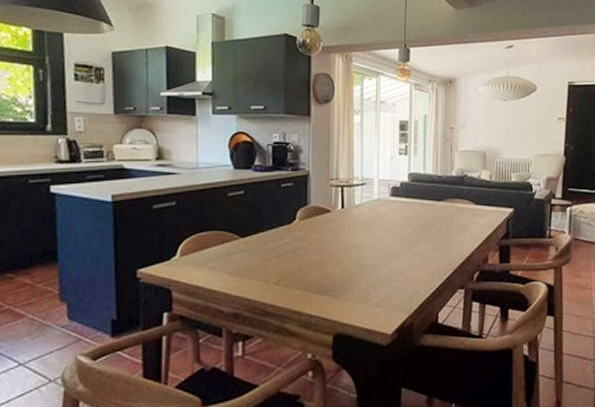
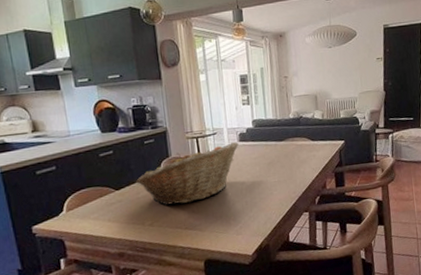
fruit basket: none [264,197,390,262] -> present [135,142,239,205]

